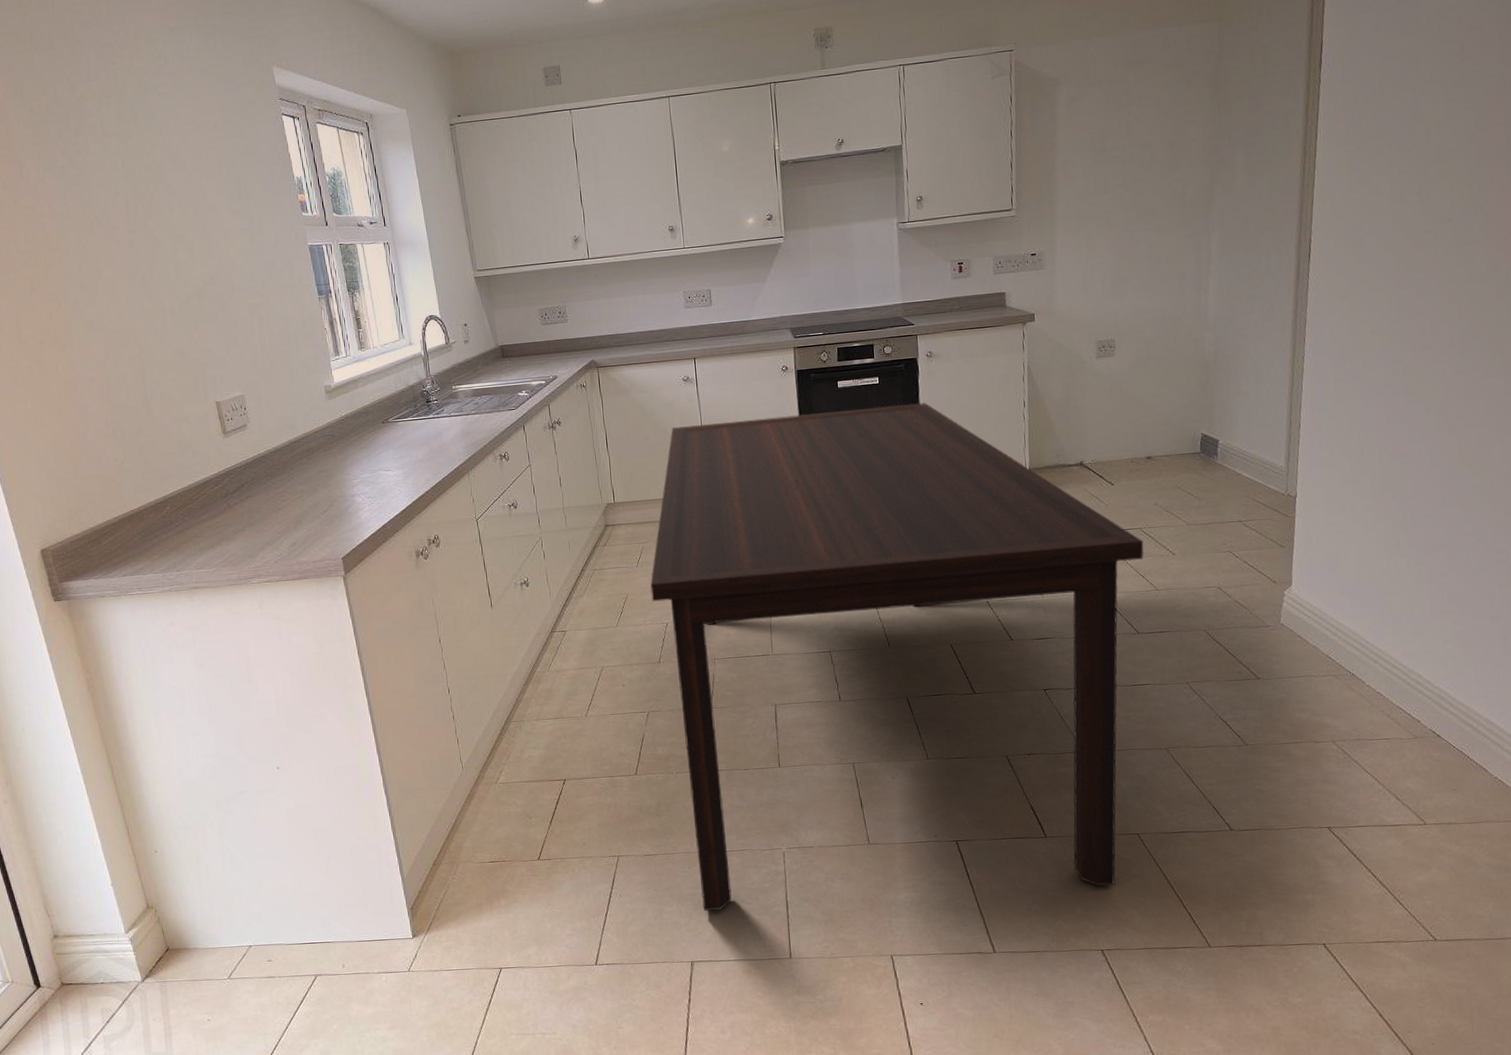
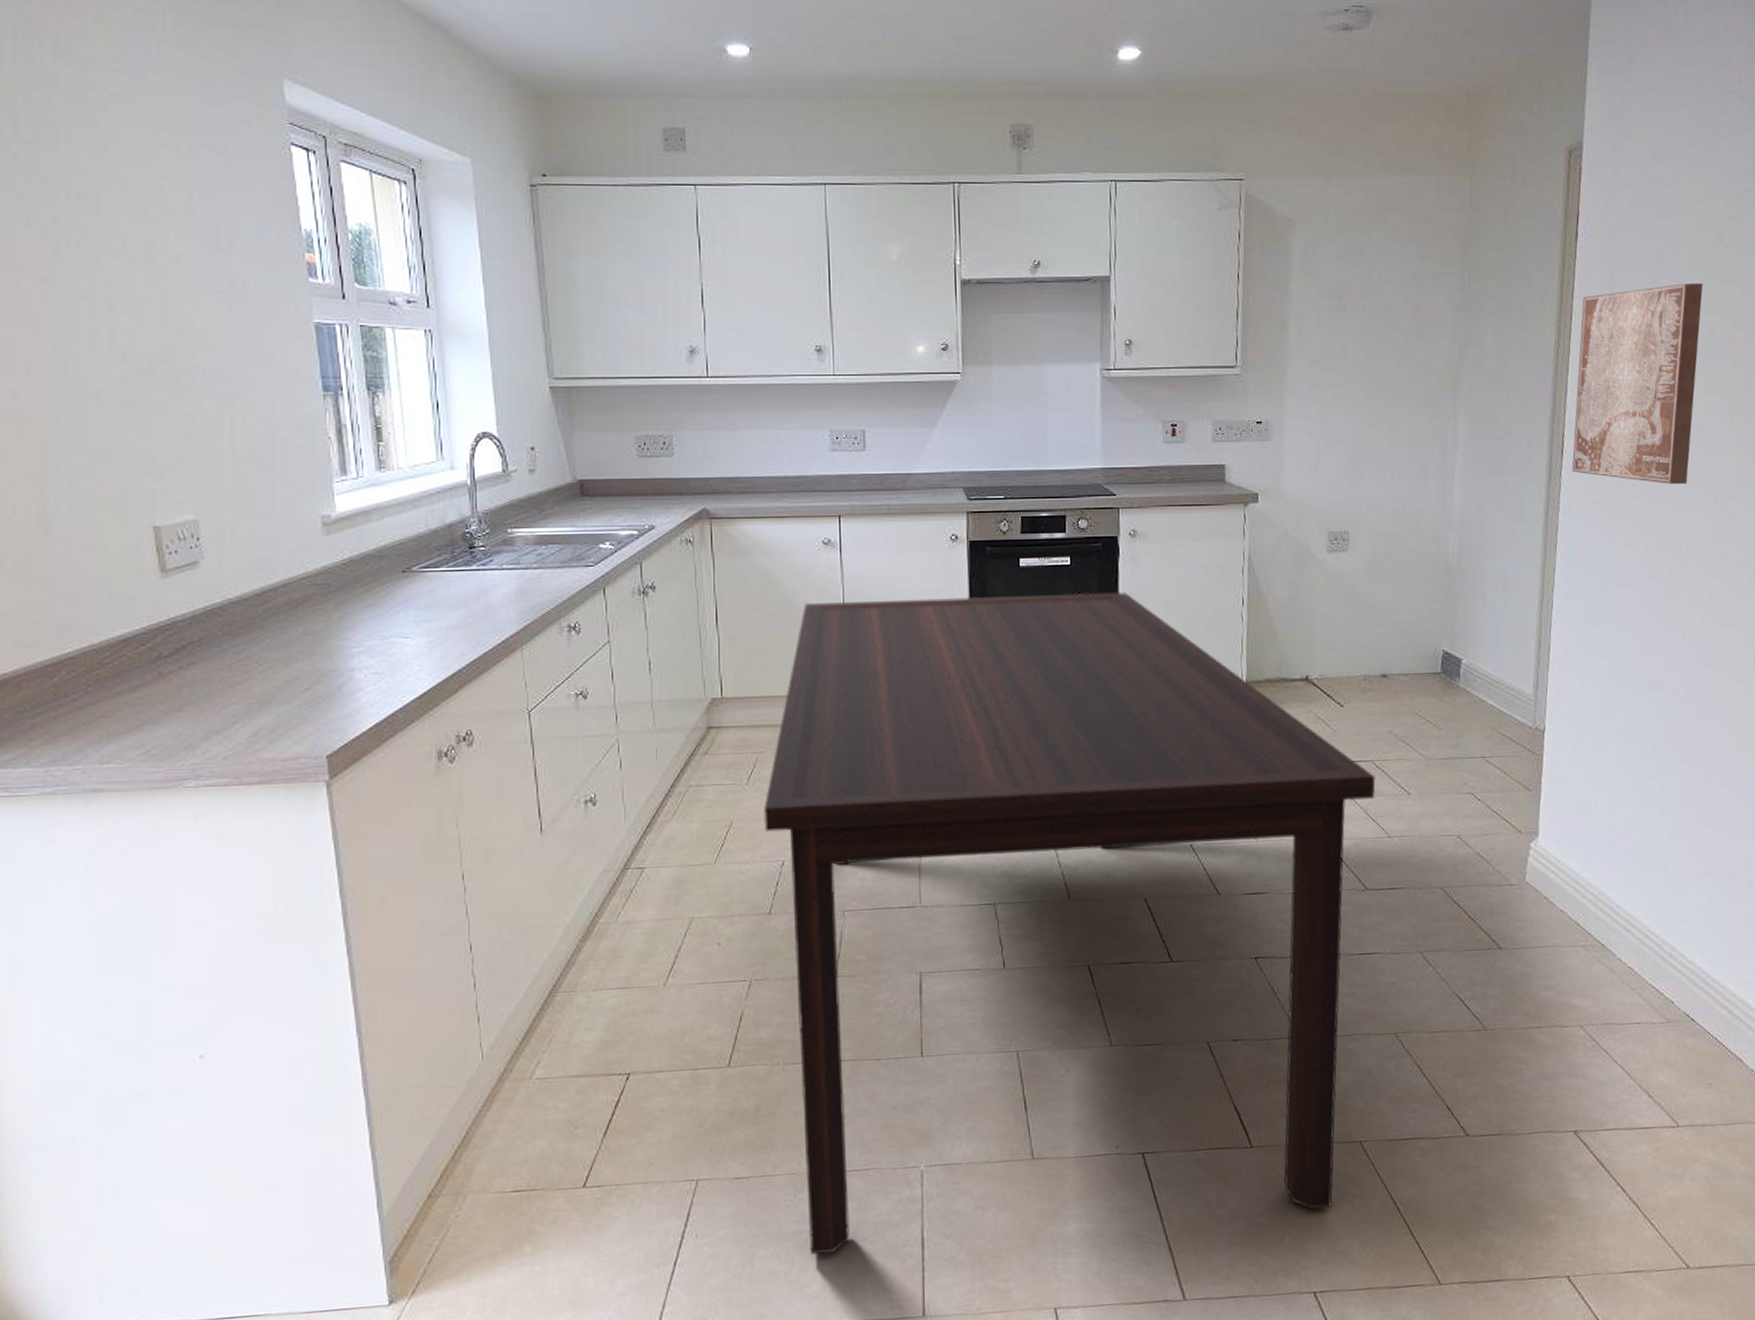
wall art: none [1318,91,1446,276] -> present [1572,282,1703,484]

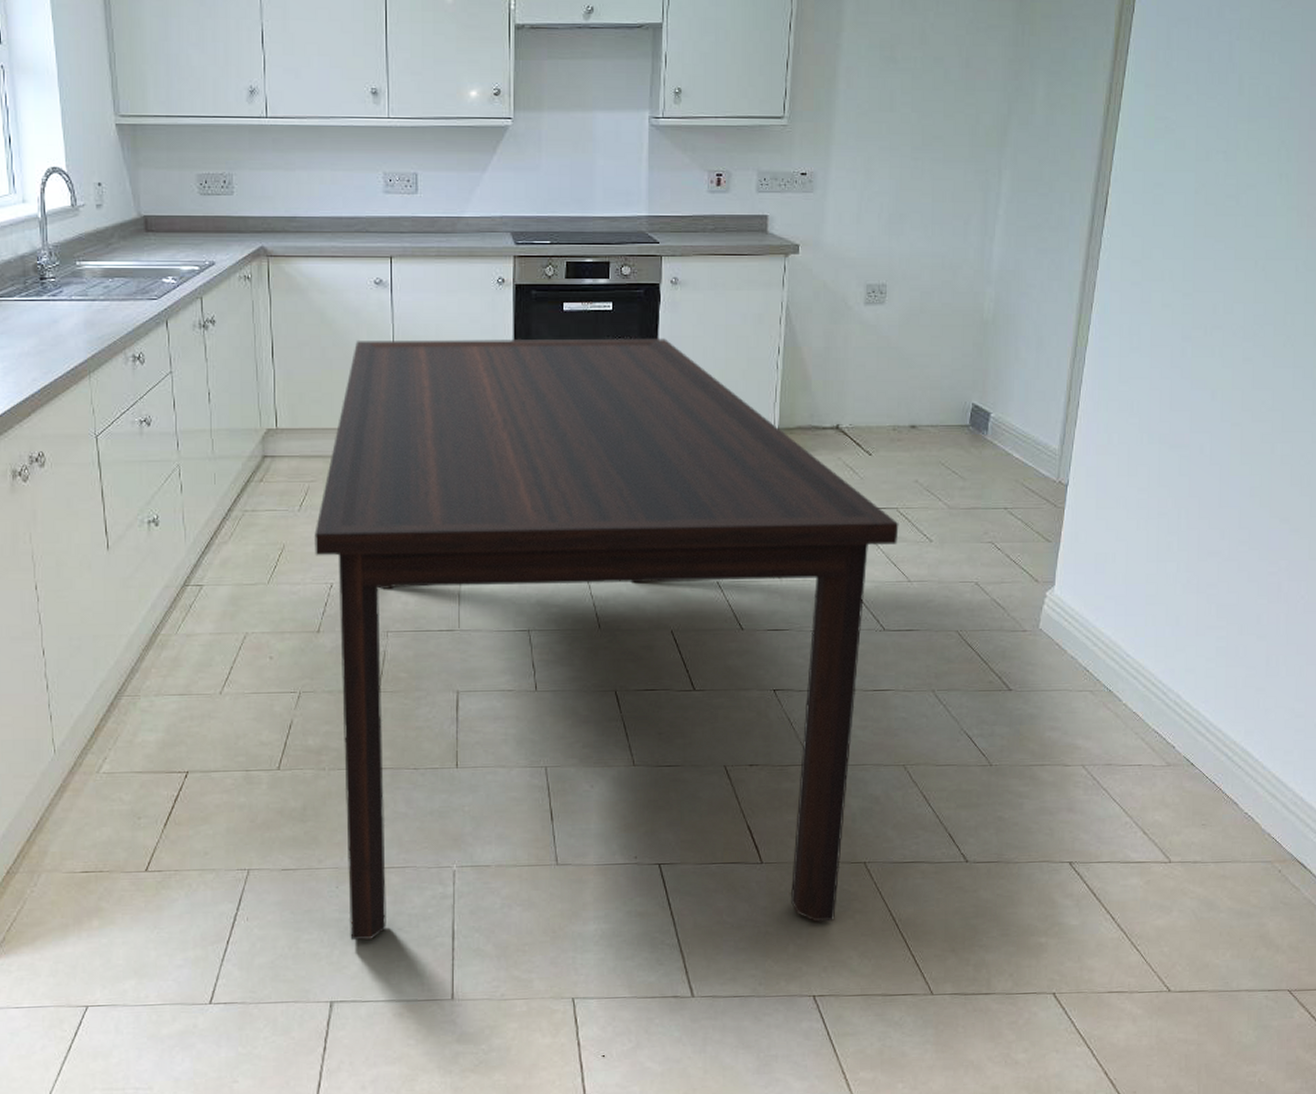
wall art: present [1572,282,1703,484] -> none [1113,40,1262,245]

